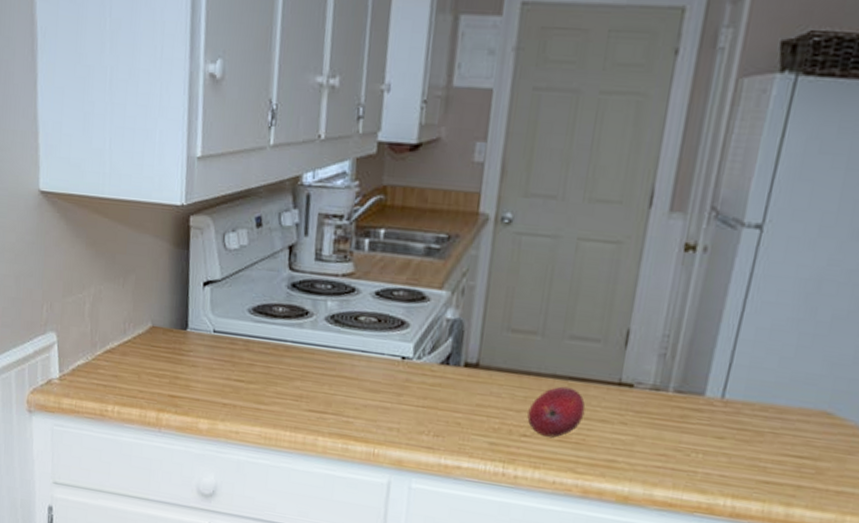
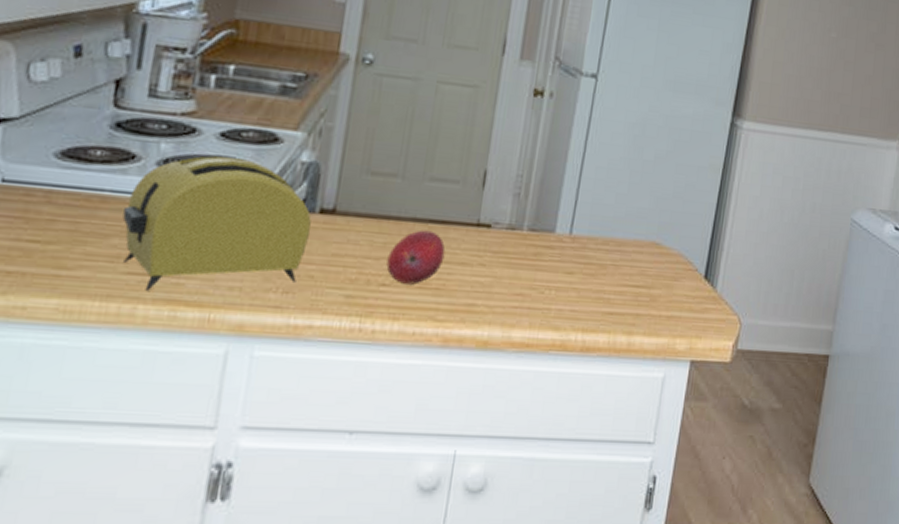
toaster: none [302,313,457,428] -> present [122,156,312,291]

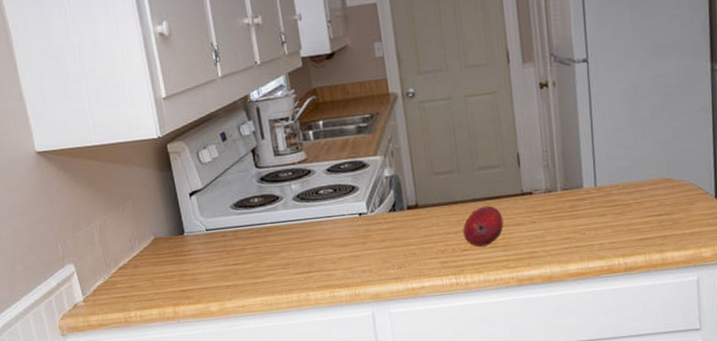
toaster: present [122,156,312,291] -> none [282,183,405,283]

